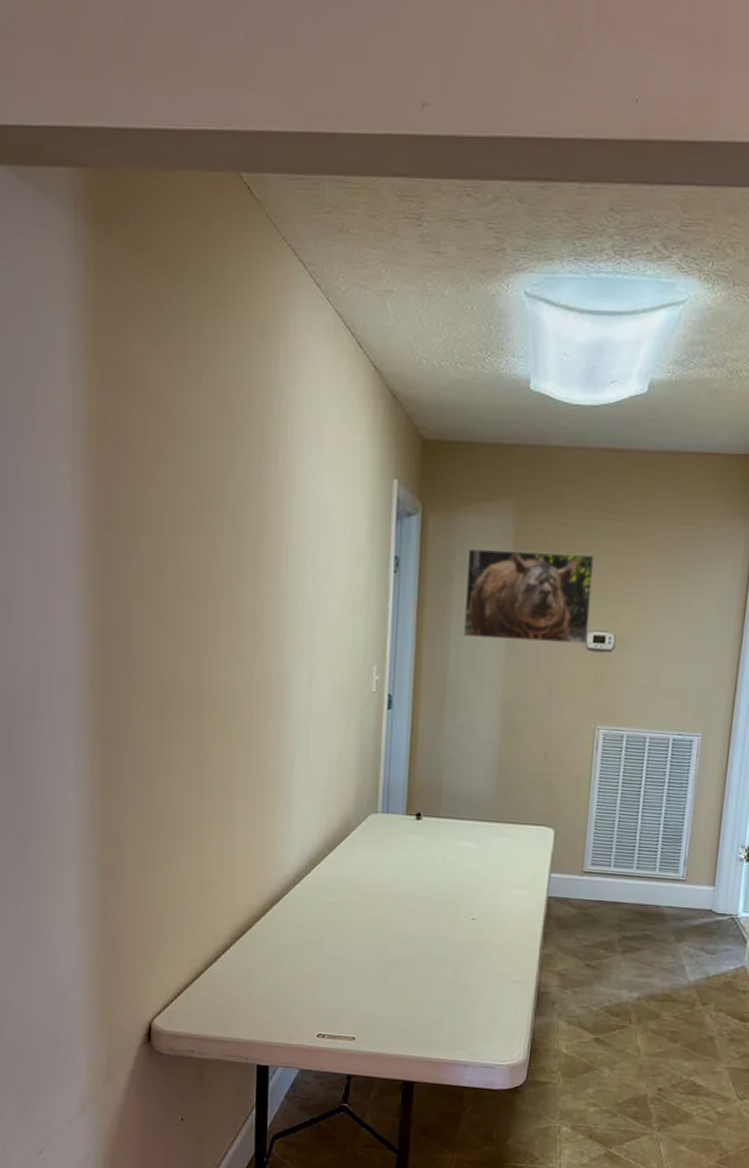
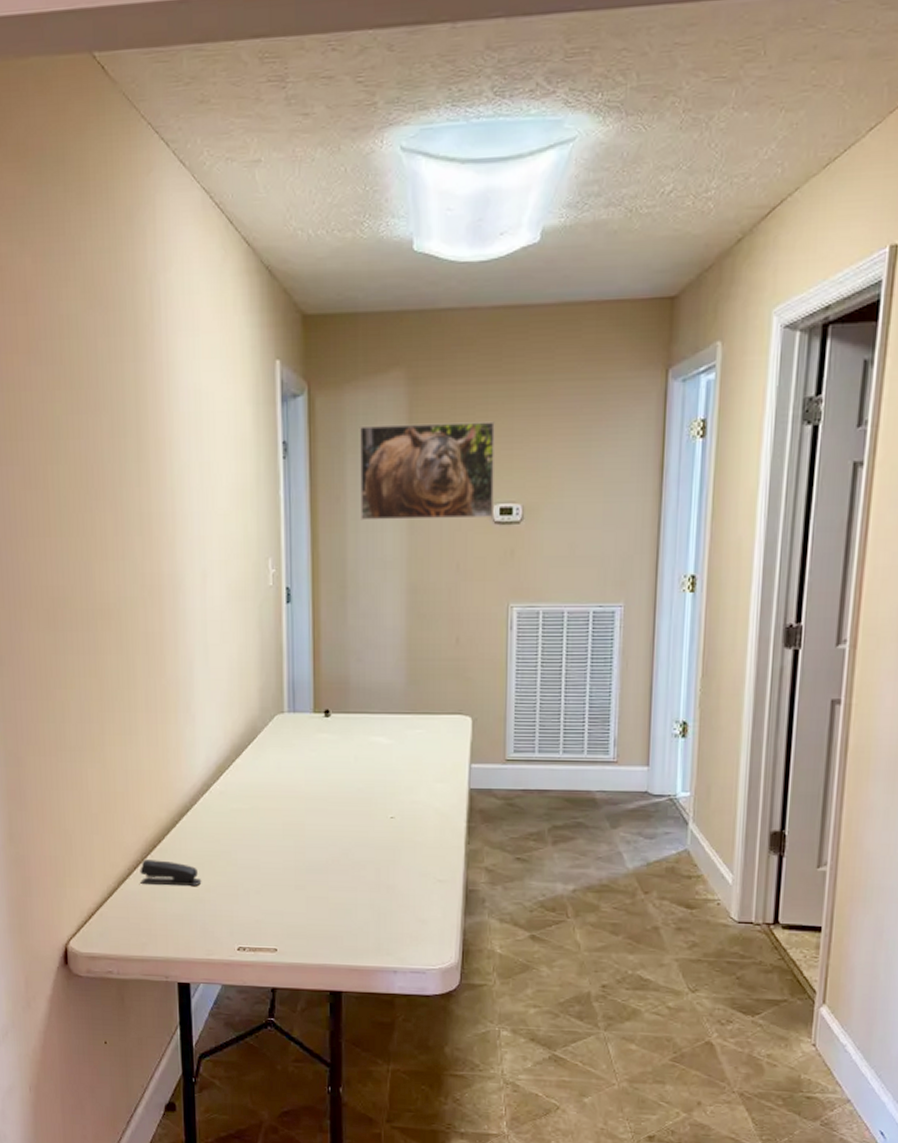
stapler: none [227,944,287,973] -> present [140,859,202,886]

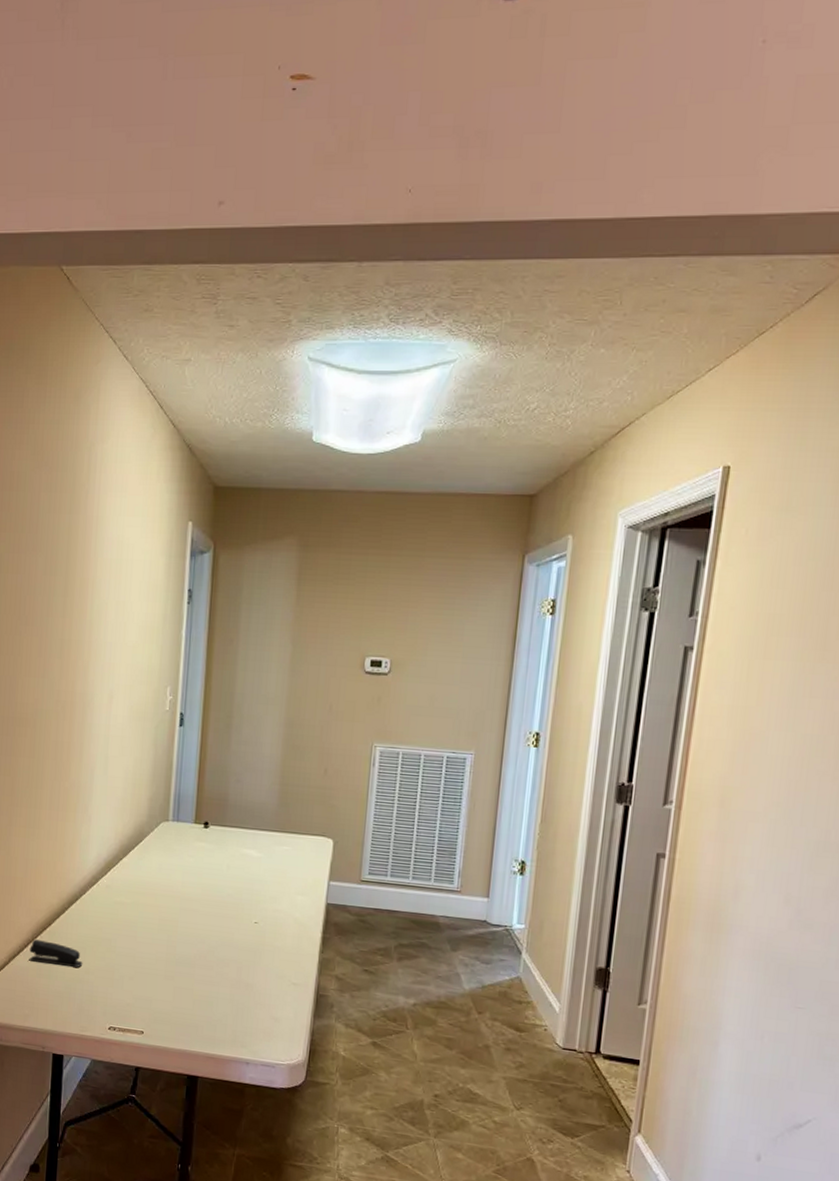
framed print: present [359,421,495,521] -> none [249,581,372,669]

